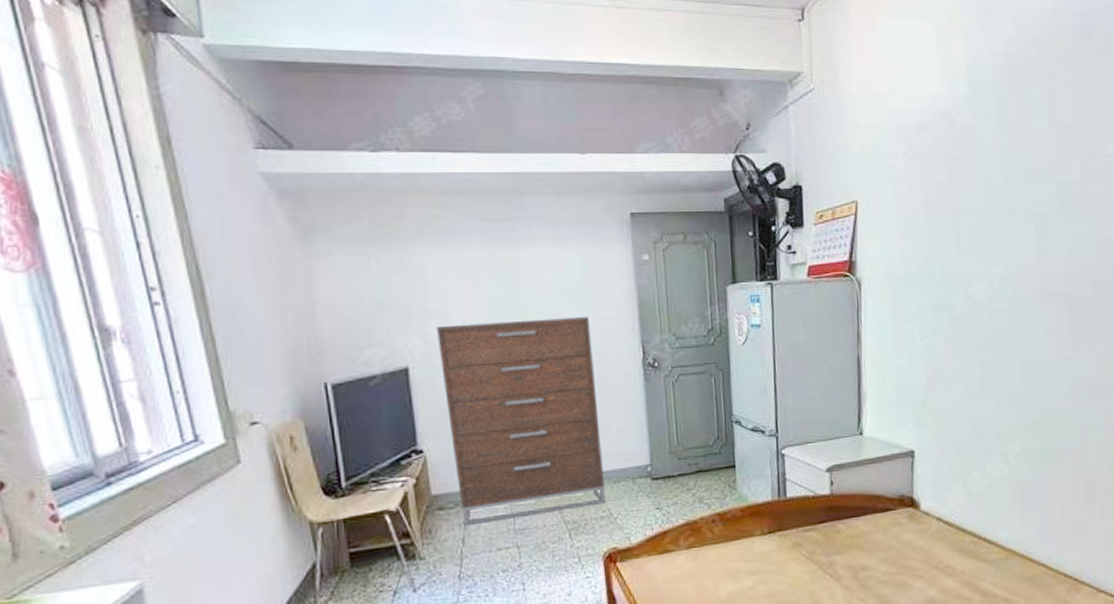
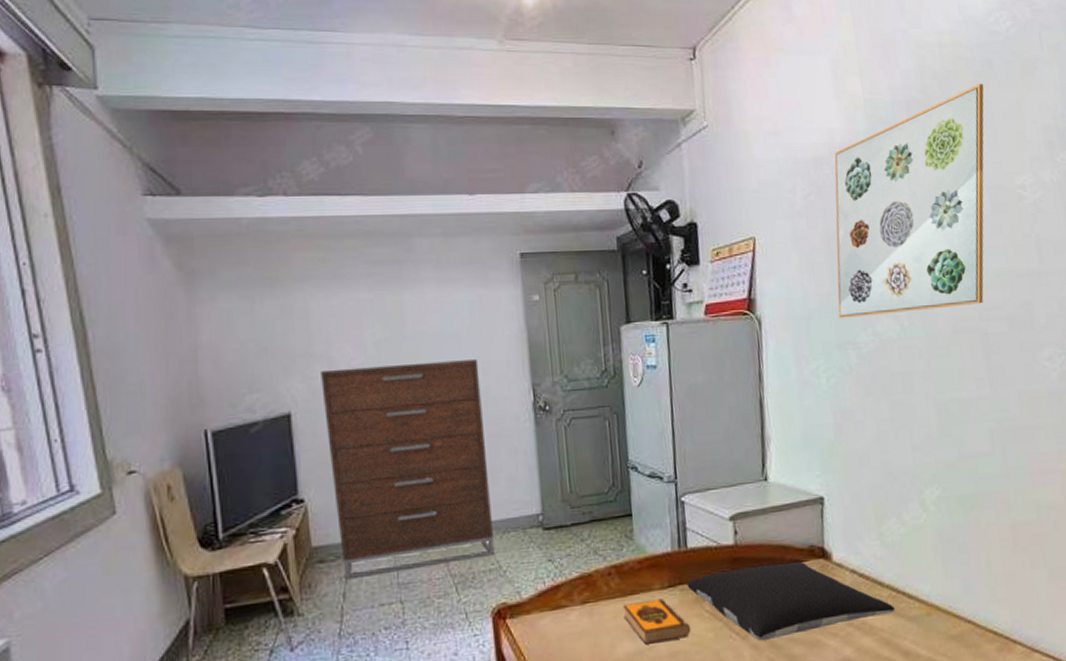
hardback book: none [725,543,789,586] -> present [622,598,691,645]
pillow: none [785,509,976,583] -> present [686,561,895,642]
wall art: none [934,52,1082,281] -> present [834,84,984,318]

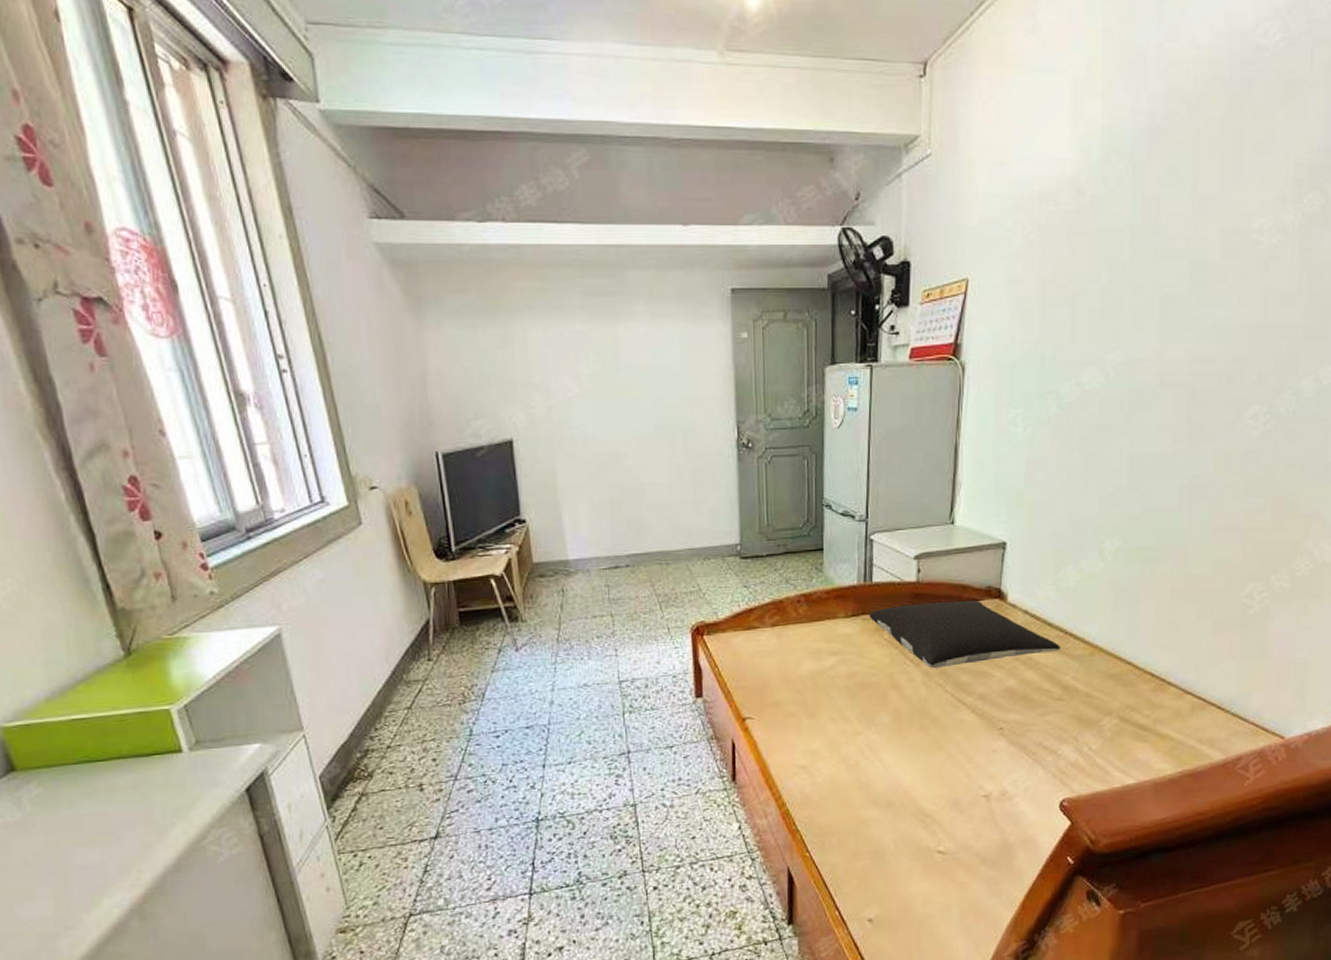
dresser: present [321,359,494,580] -> none [539,395,695,594]
hardback book: present [622,598,691,645] -> none [808,626,869,665]
wall art: present [834,84,984,318] -> none [1044,110,1238,367]

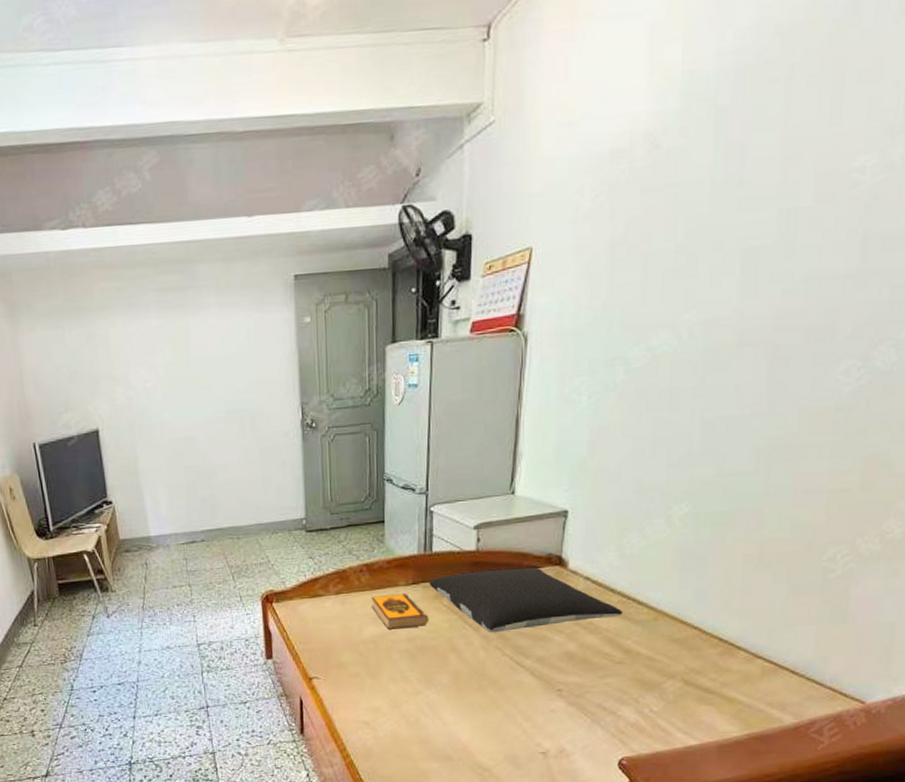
hardback book: none [808,626,869,665] -> present [370,593,429,630]

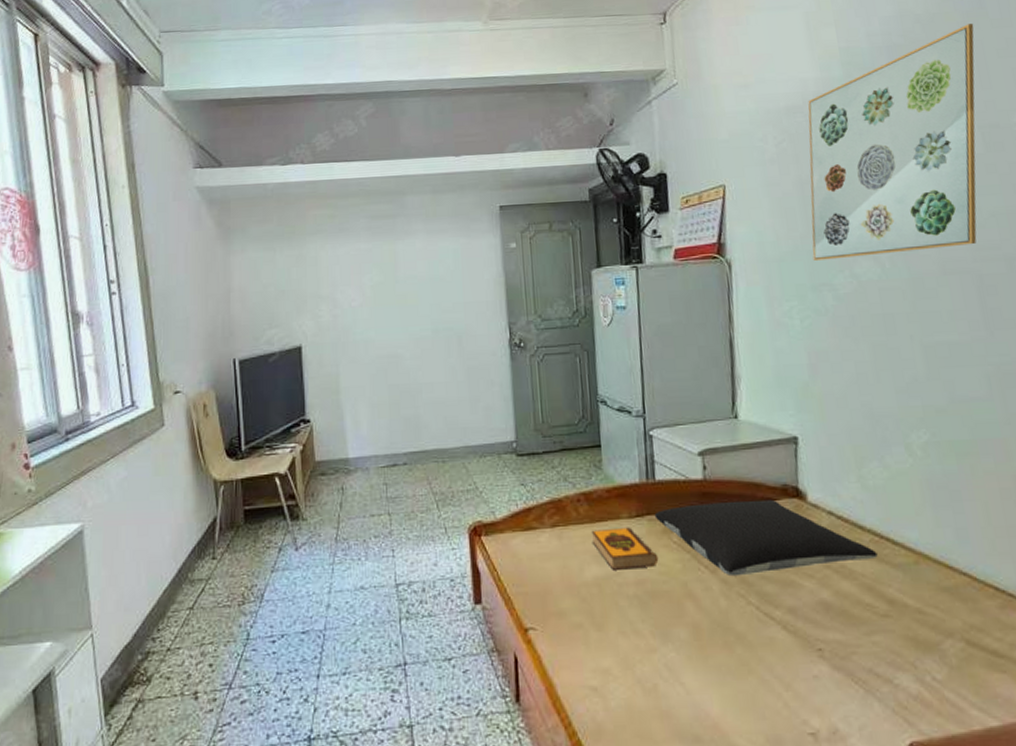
wall art: none [611,36,841,333] -> present [808,24,977,261]

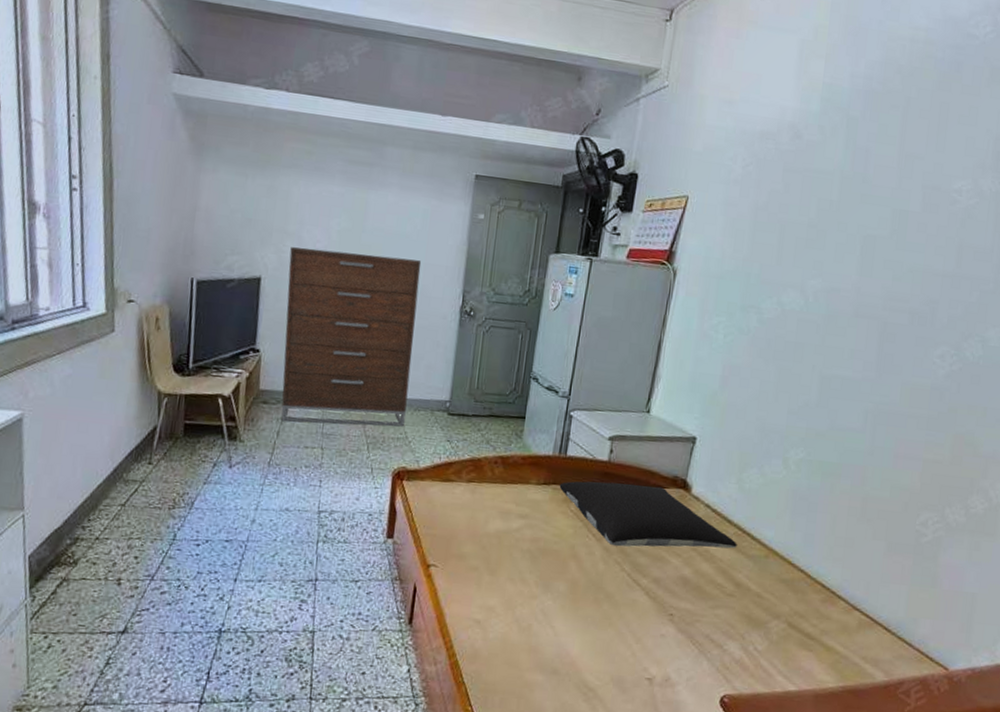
dresser: none [327,301,472,492] -> present [281,247,422,427]
hardback book: present [591,527,659,570] -> none [500,490,555,529]
wall art: present [808,24,977,261] -> none [749,84,947,295]

